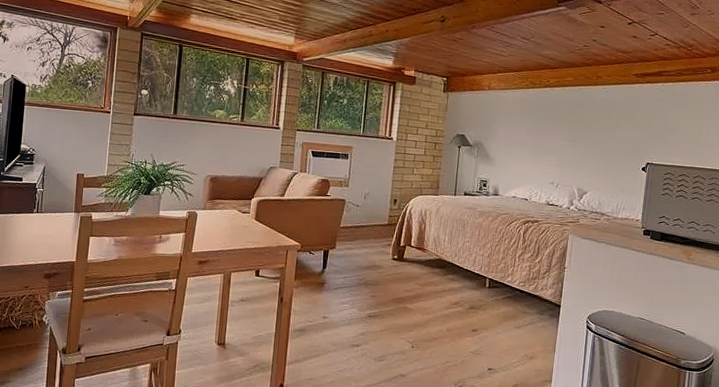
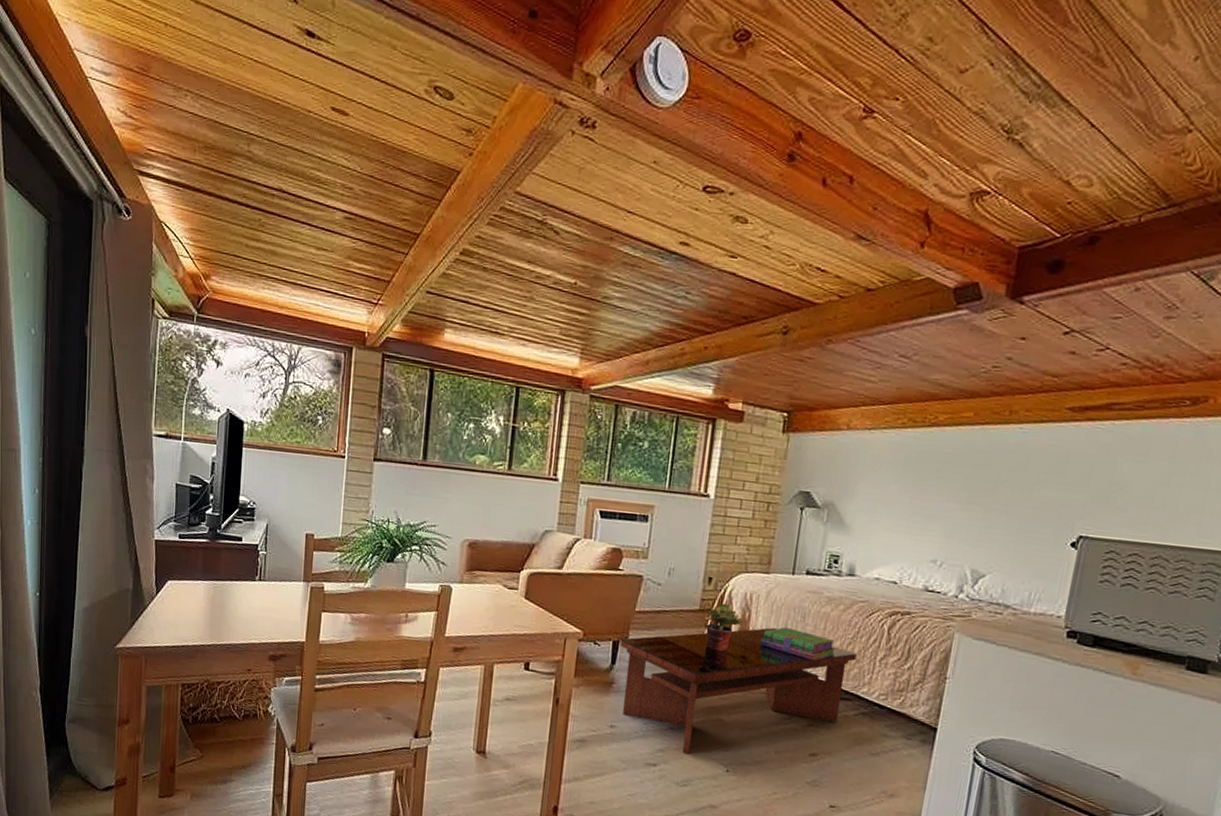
coffee table: none [329,236,503,336] -> present [620,627,857,754]
potted plant: none [391,218,420,255] -> present [703,602,743,652]
stack of books: none [433,235,487,260] -> present [760,627,835,661]

